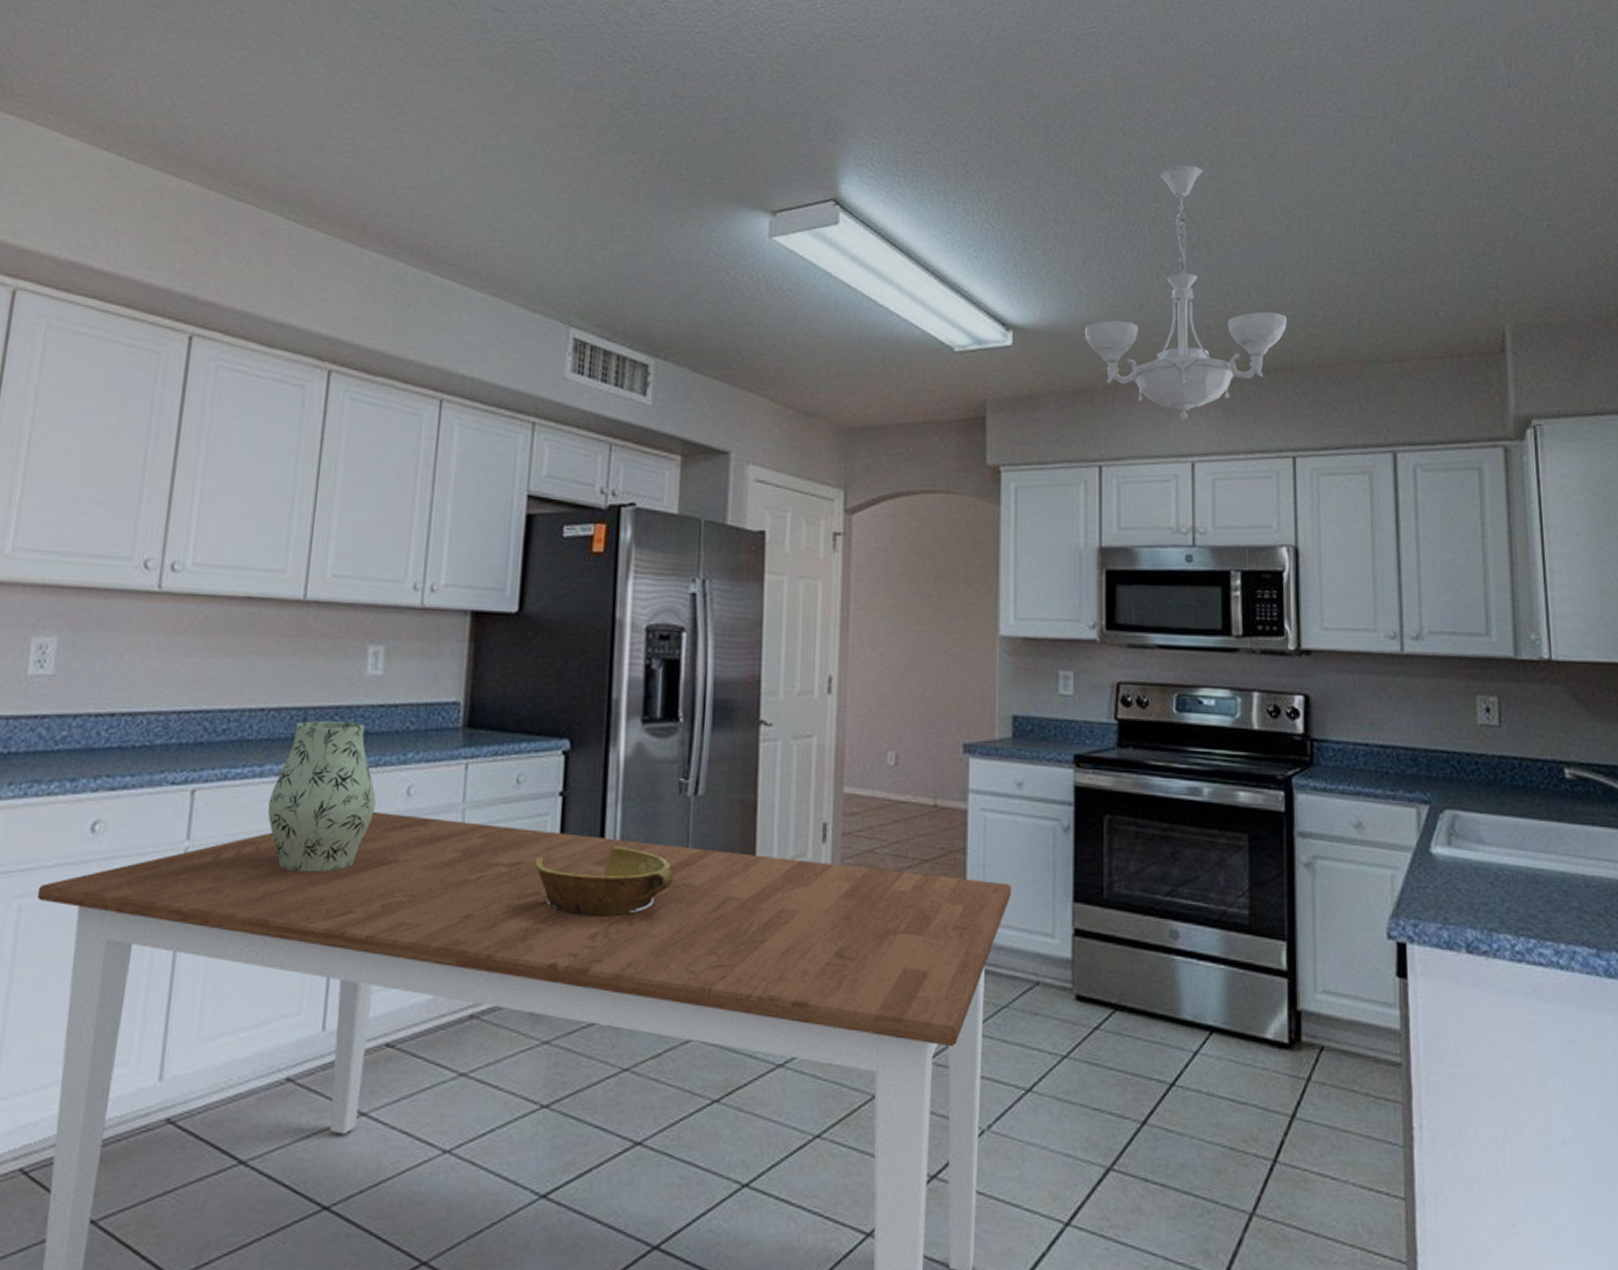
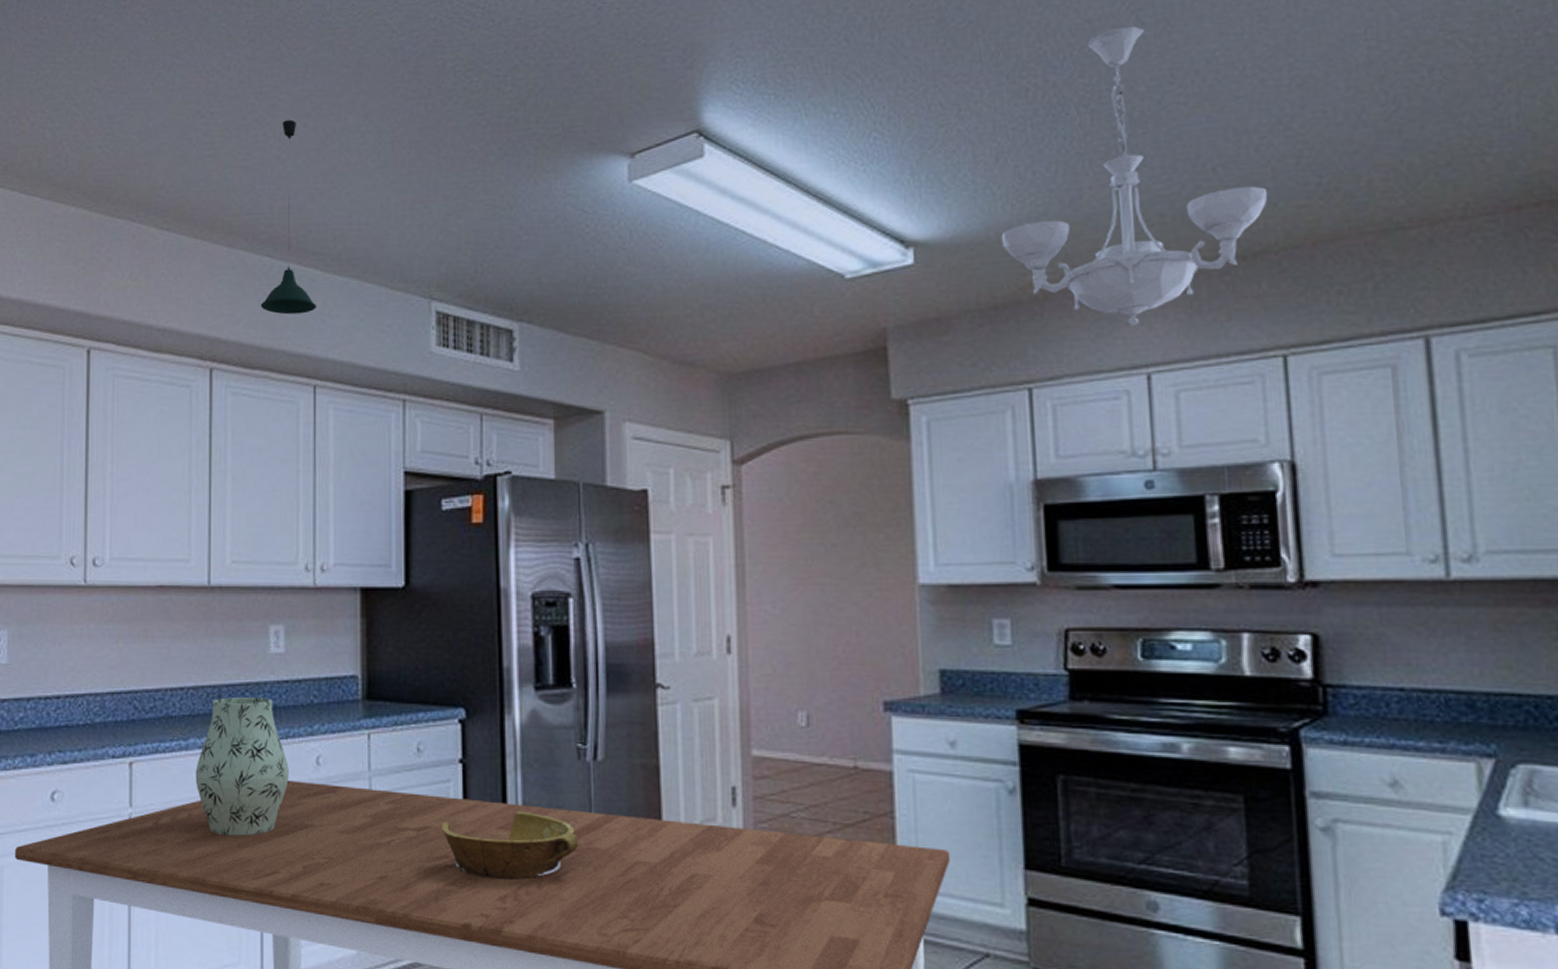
pendant light: none [390,128,450,325] -> present [260,119,316,315]

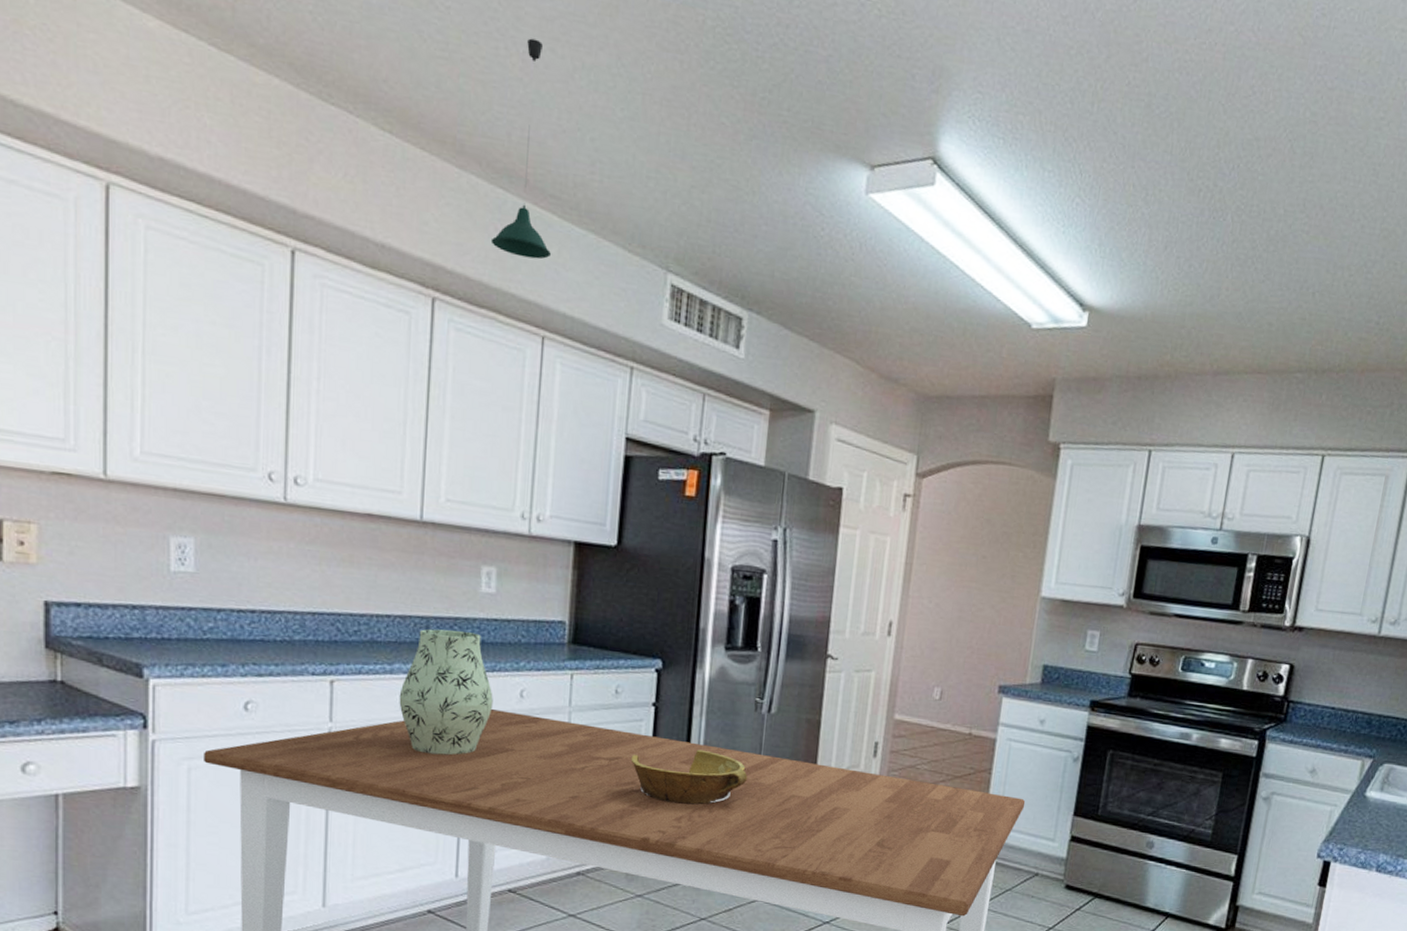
chandelier: present [1001,26,1268,327] -> none [1154,151,1344,413]

